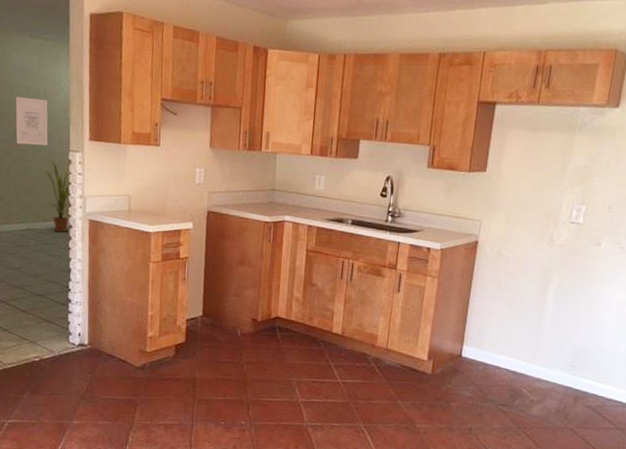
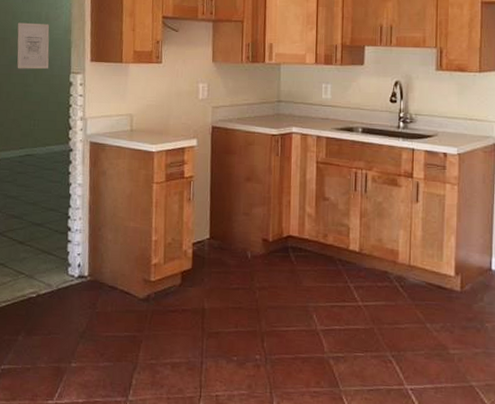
house plant: present [43,159,71,232] -> none [43,82,71,156]

